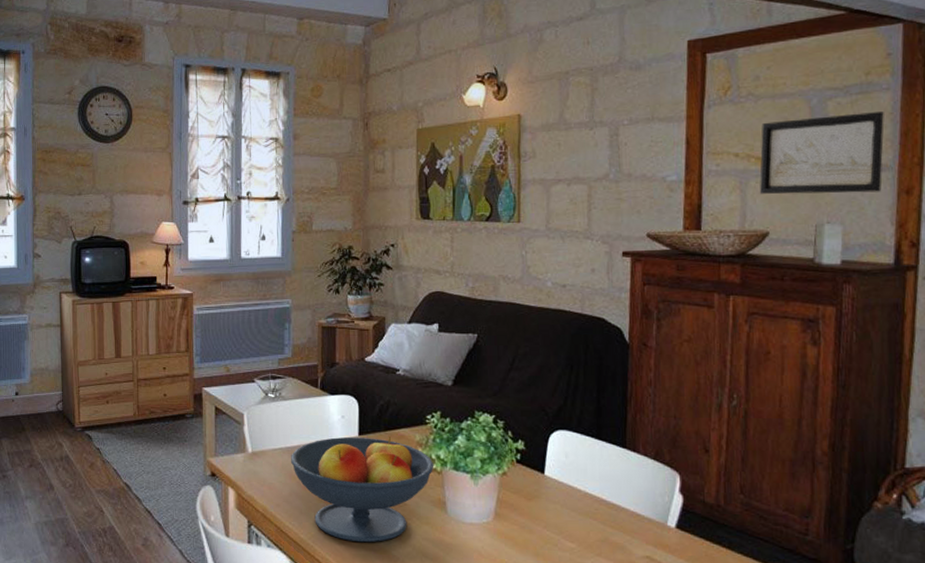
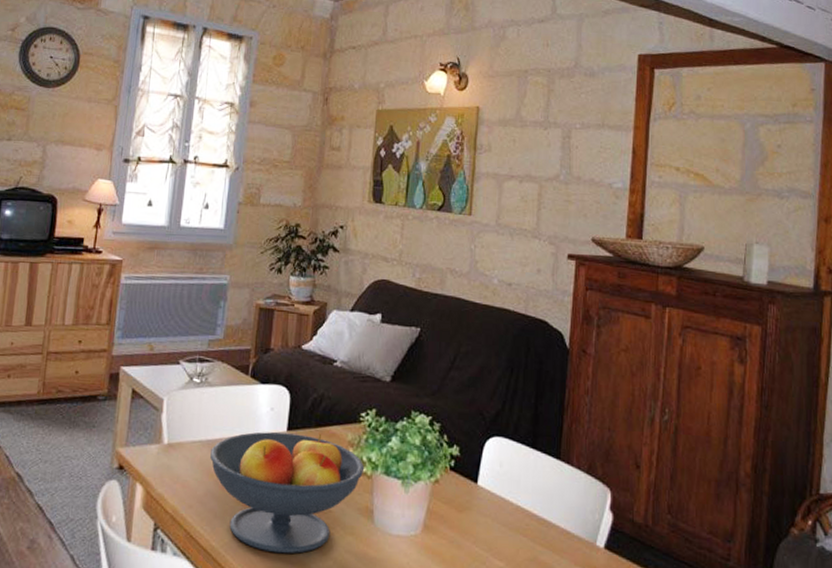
wall art: present [759,112,884,195] -> none [697,140,808,218]

